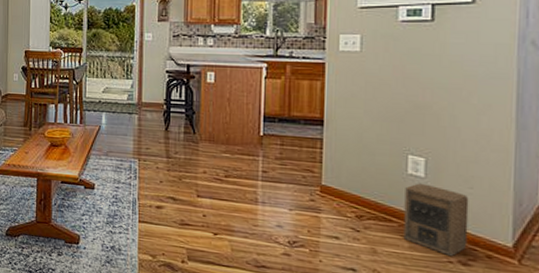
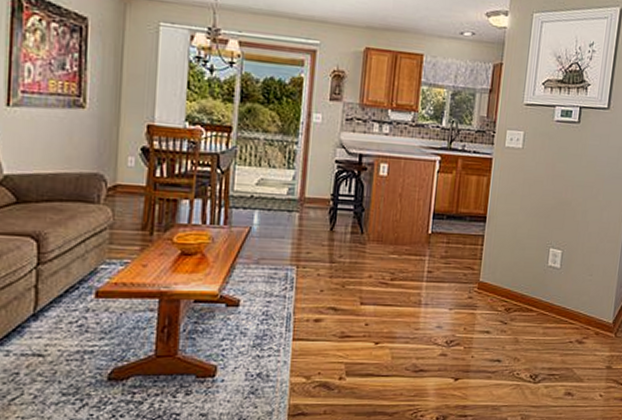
speaker: present [403,183,469,256] -> none [539,274,589,336]

